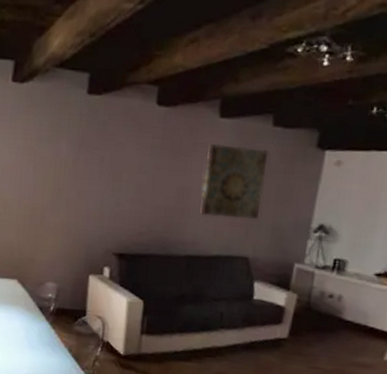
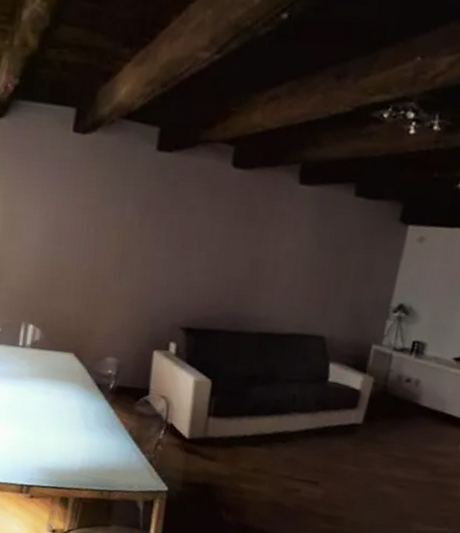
wall art: present [199,143,269,220] -> none [274,212,350,297]

